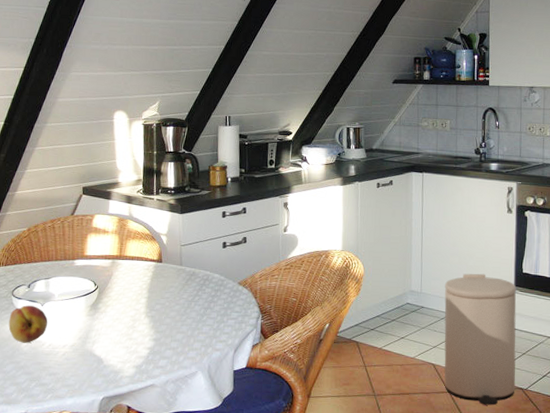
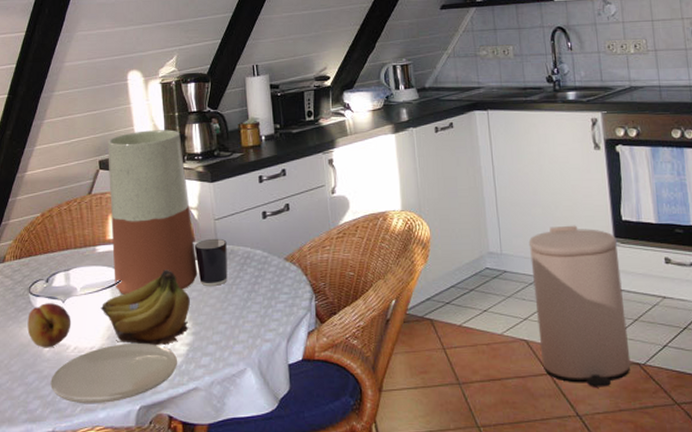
plate: none [26,344,139,393] -> present [50,343,177,404]
fruit: none [74,284,154,348] -> present [100,270,190,346]
vase: none [88,164,163,303] -> present [108,130,198,295]
mug: none [161,261,190,301] -> present [194,238,227,286]

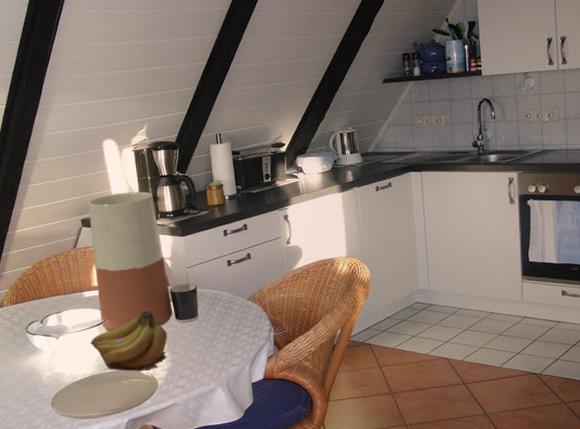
fruit: present [27,303,71,348] -> none [27,340,66,377]
pedal bin: present [528,225,631,387] -> none [452,266,529,393]

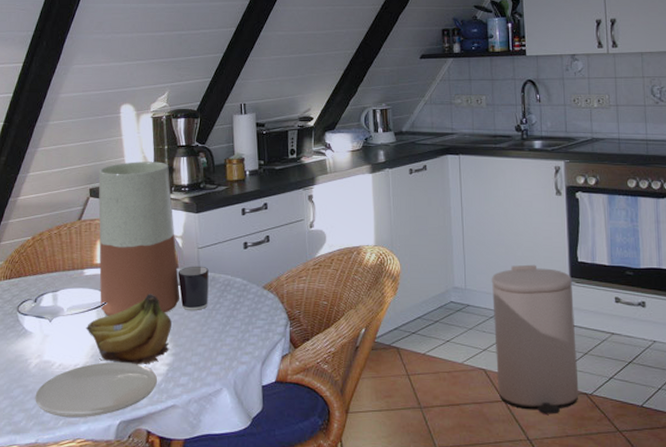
pedal bin: none [452,266,529,393] -> present [491,264,579,415]

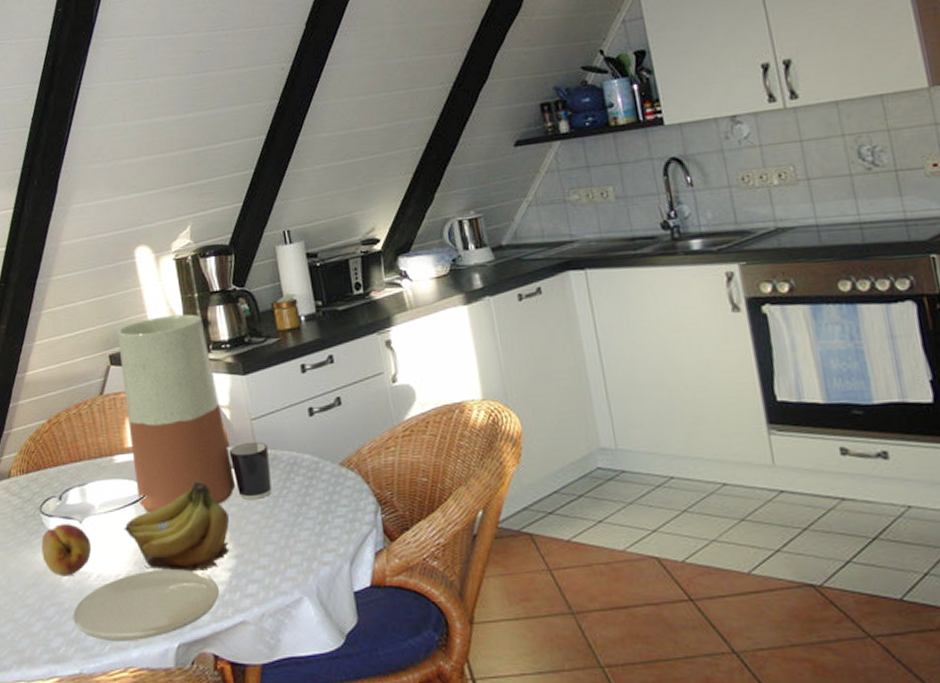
fruit: none [14,322,57,364] -> present [41,524,92,577]
pedal bin: present [491,264,579,415] -> none [651,409,803,616]

